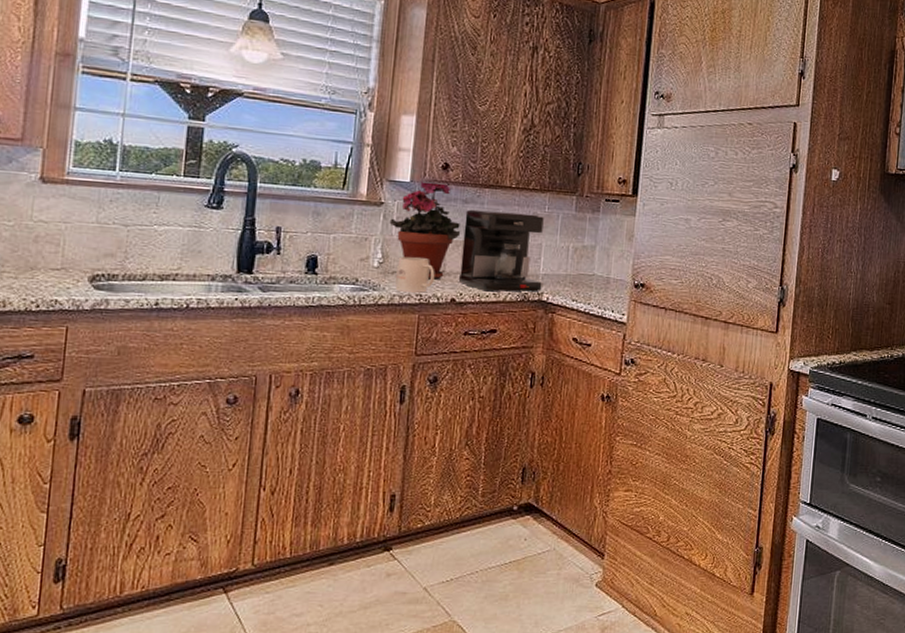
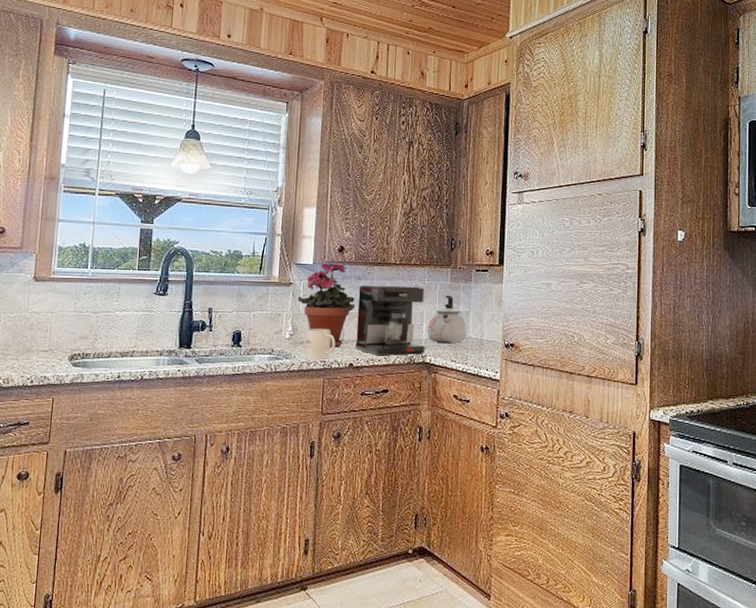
kettle: none [545,226,593,281] -> present [427,295,468,344]

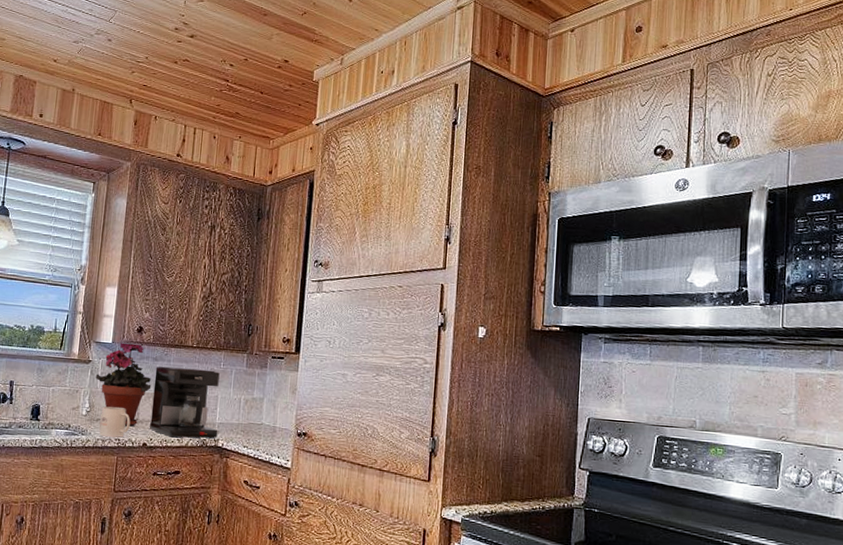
kettle: present [427,295,468,344] -> none [220,380,261,429]

